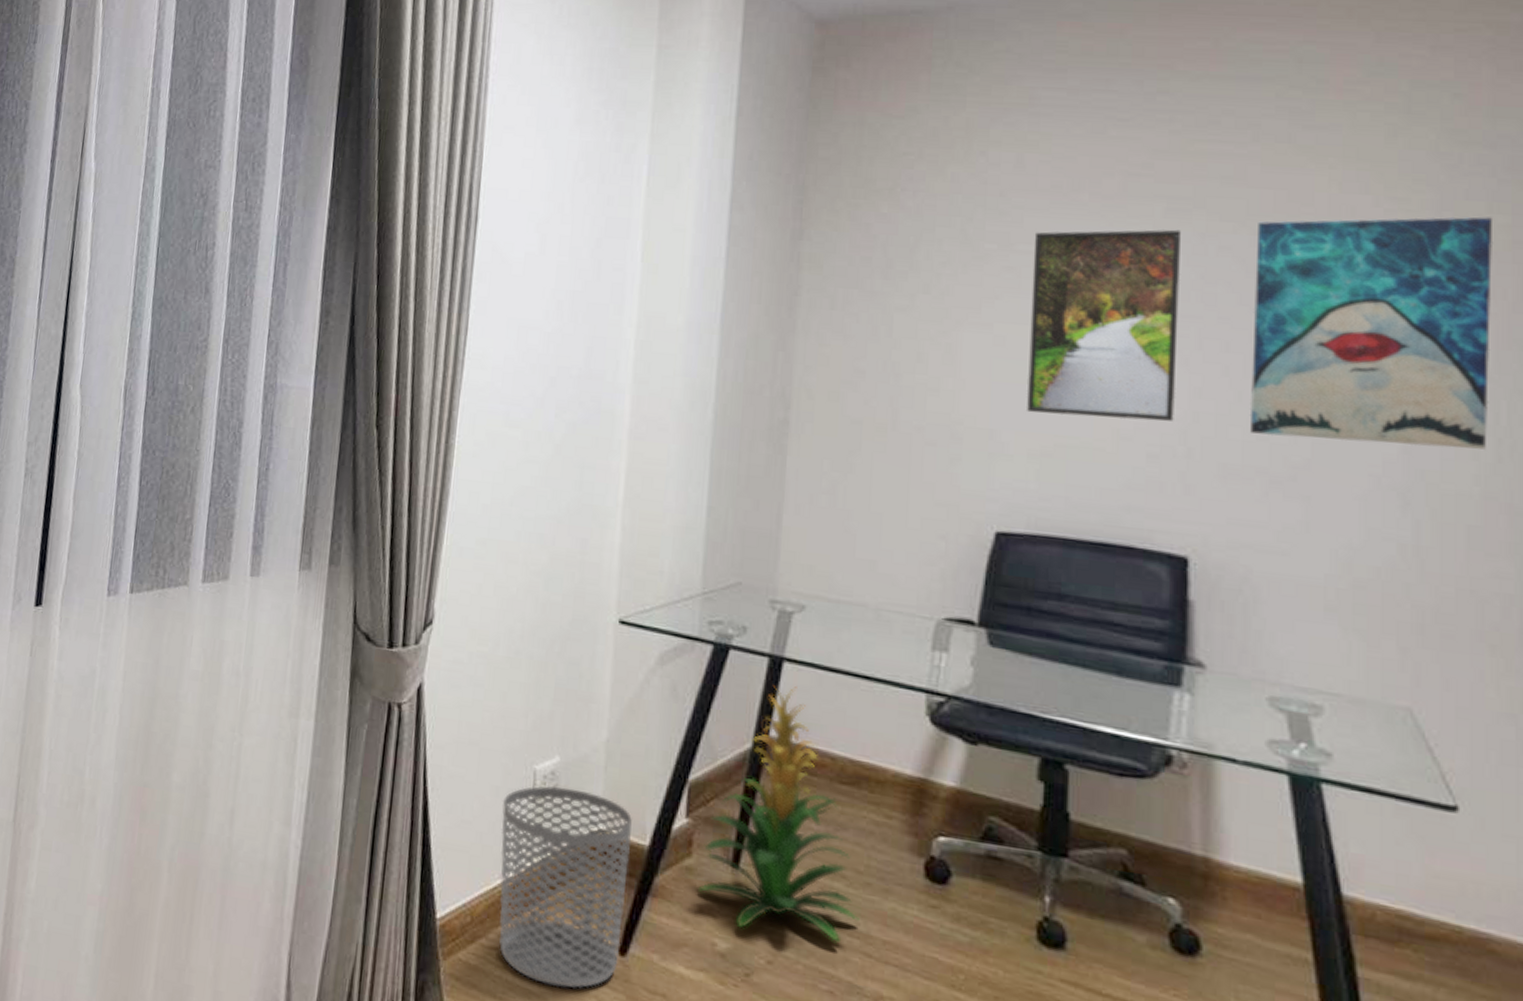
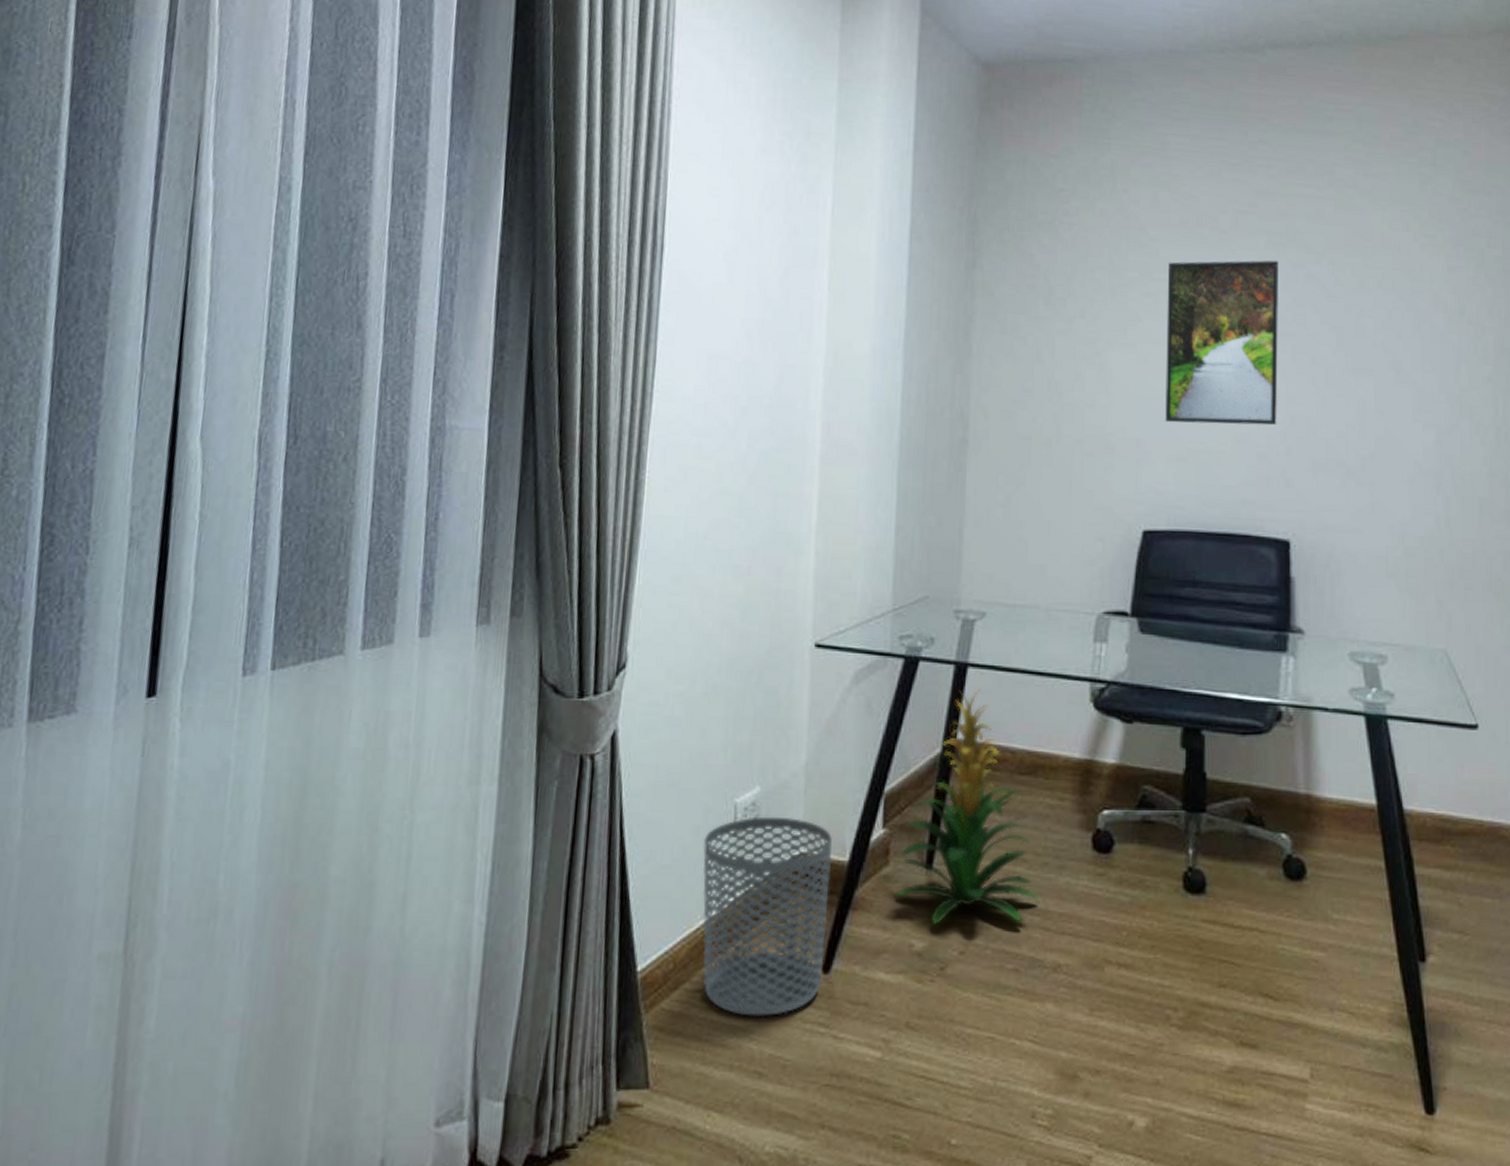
wall art: present [1249,216,1494,449] -> none [1331,250,1492,437]

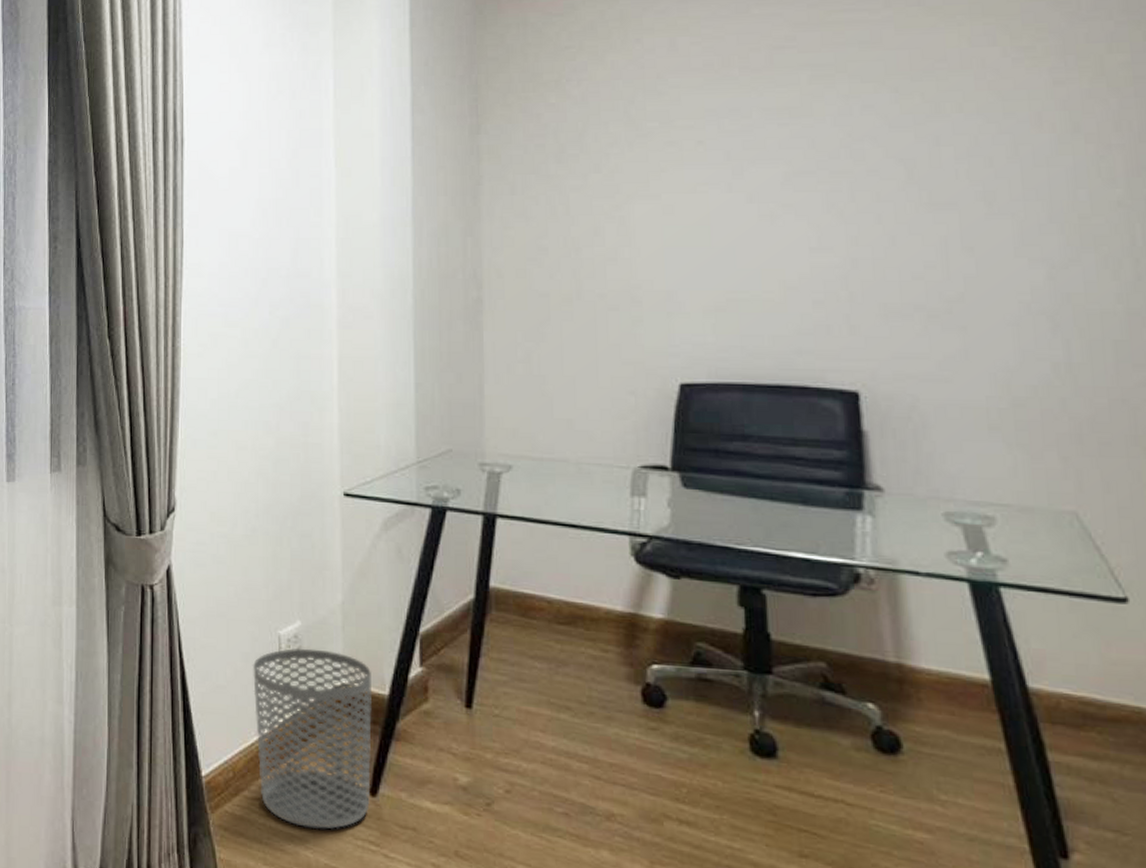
indoor plant: present [895,689,1039,926] -> none [437,540,586,768]
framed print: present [1165,260,1278,425] -> none [692,94,835,273]

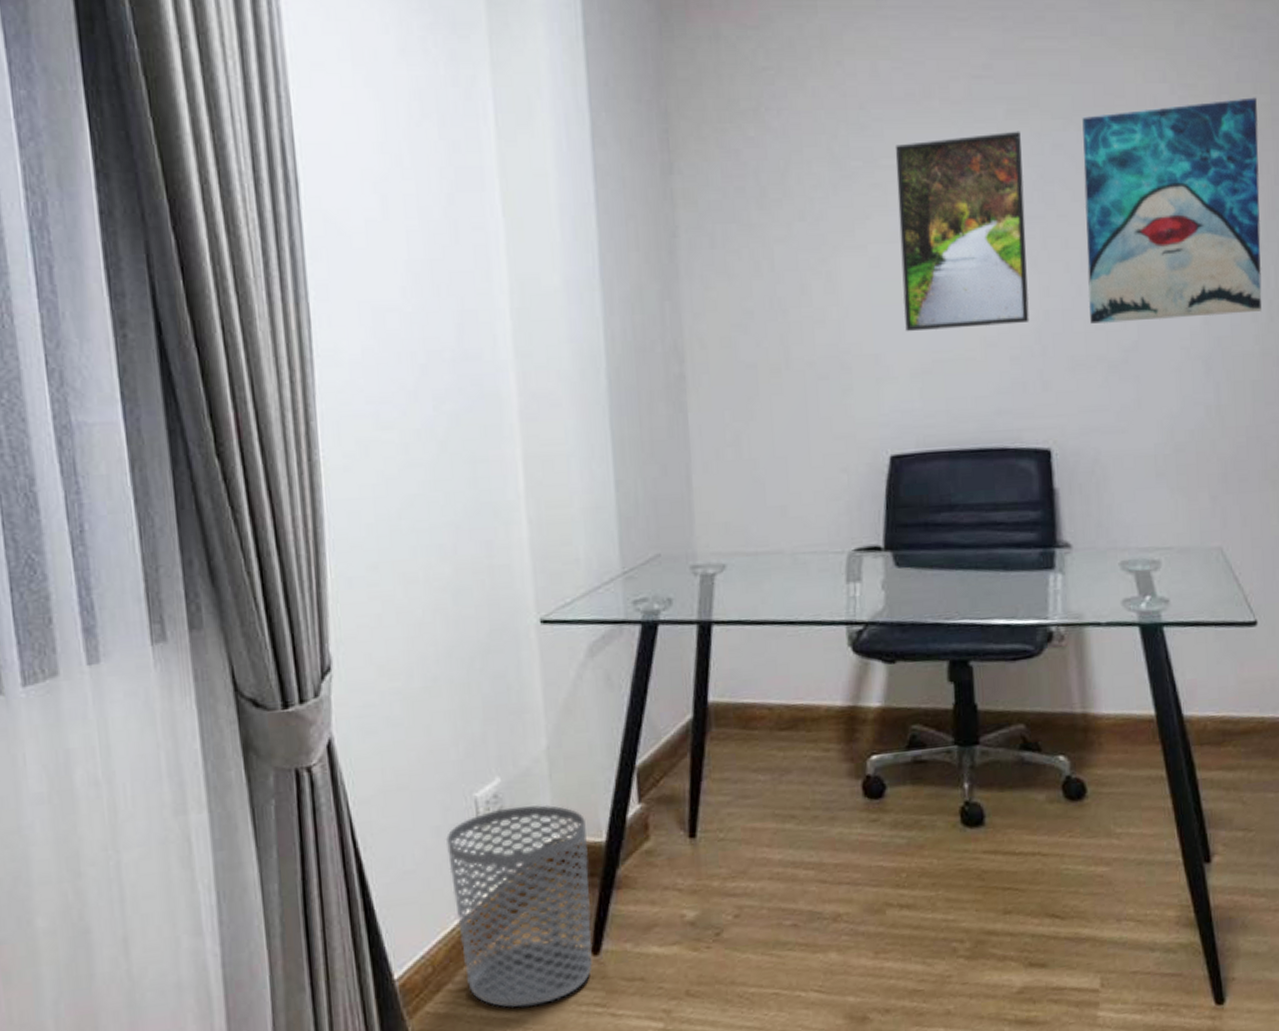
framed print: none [692,94,835,273] -> present [895,131,1030,332]
wall art: none [896,57,1125,275] -> present [1082,97,1262,324]

